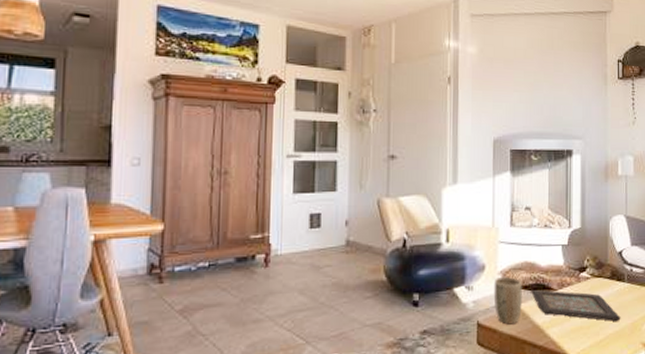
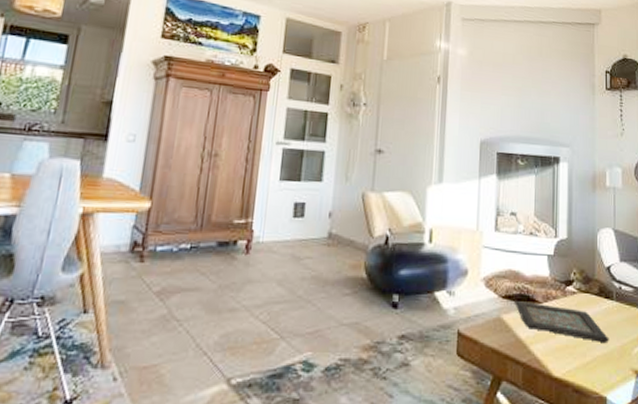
plant pot: present [493,277,522,325] -> none [475,284,506,337]

